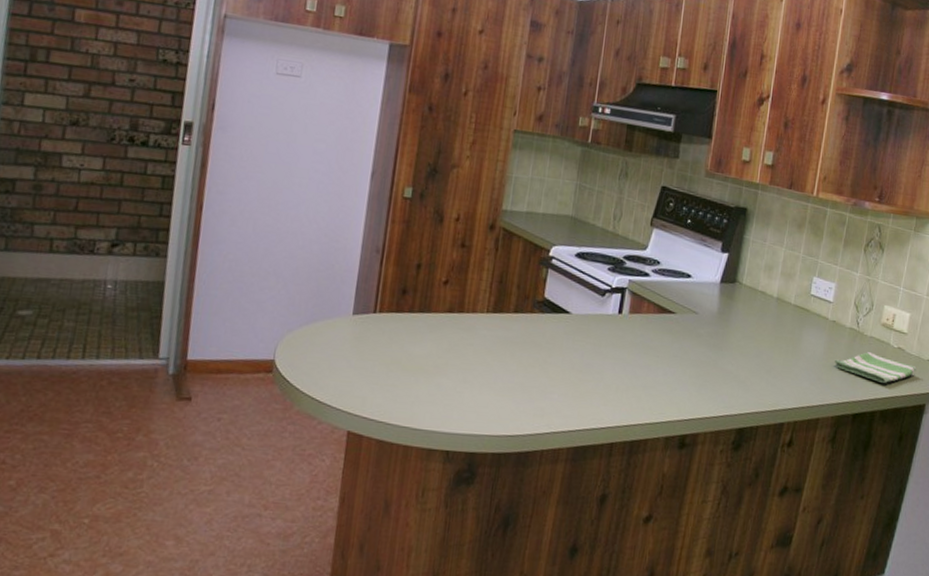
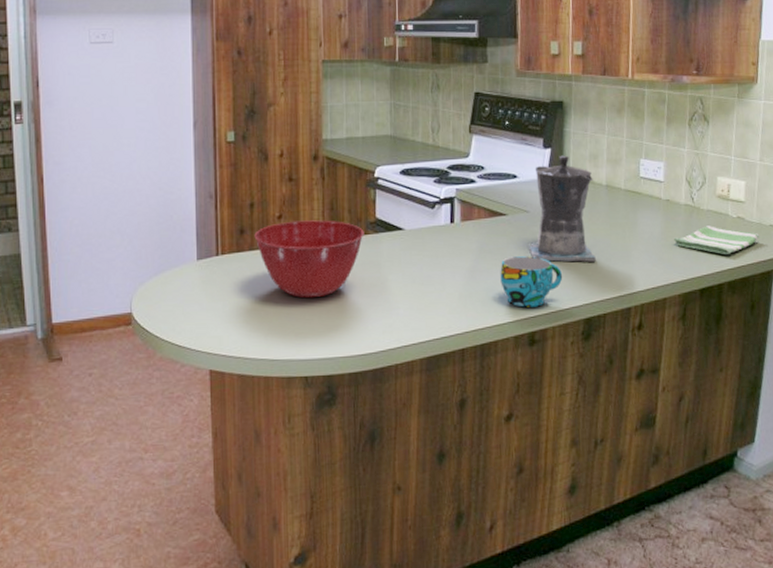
mixing bowl: none [416,288,530,371] -> present [254,220,364,298]
cup: none [659,356,722,410] -> present [500,256,563,307]
coffee maker: none [692,261,765,373] -> present [529,155,596,262]

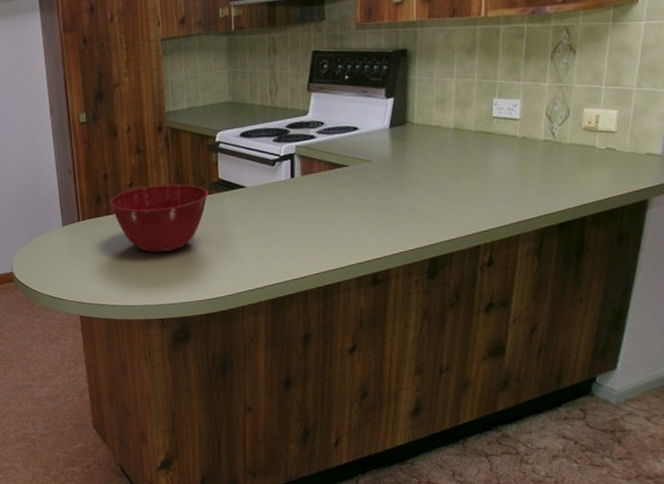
cup: present [500,256,563,307] -> none [341,203,407,251]
coffee maker: present [529,155,596,262] -> none [371,103,442,207]
dish towel: present [674,226,760,254] -> none [530,159,633,188]

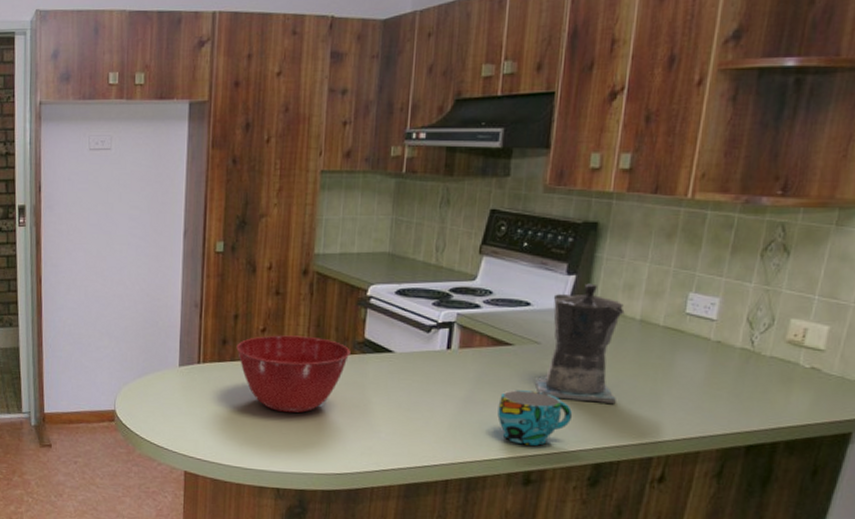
cup: none [341,203,407,251] -> present [497,390,573,446]
coffee maker: none [371,103,442,207] -> present [535,283,625,404]

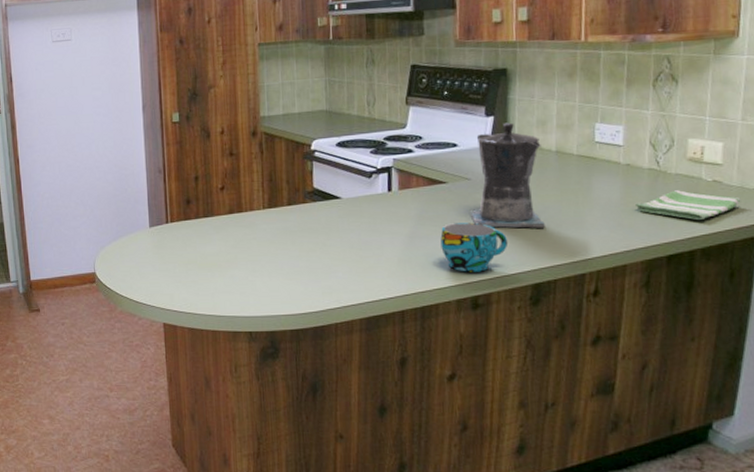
mixing bowl: present [236,335,351,413] -> none [199,190,302,262]
dish towel: none [720,375,839,409] -> present [636,190,741,220]

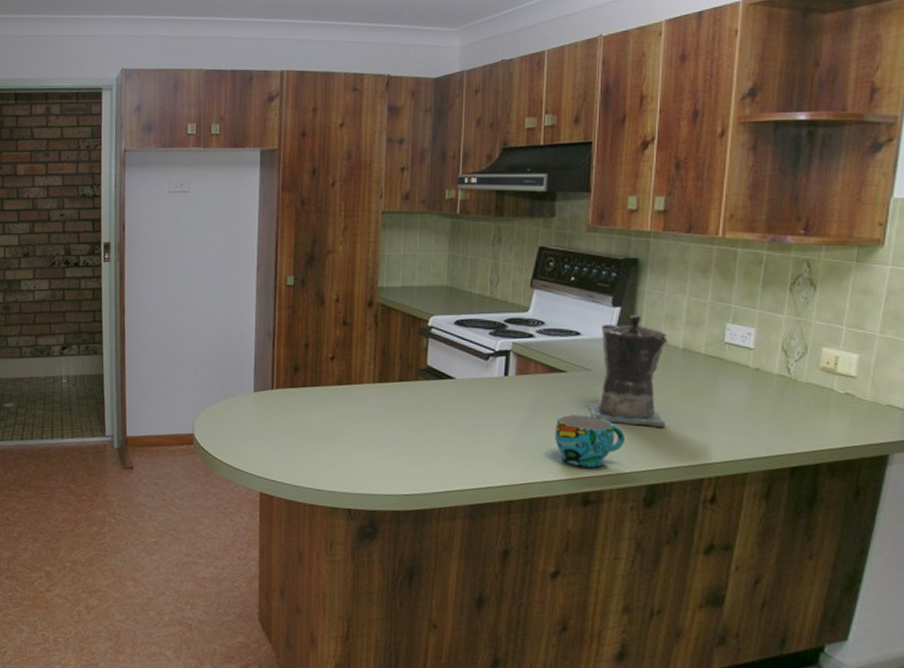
dish towel: present [636,190,741,220] -> none [762,400,873,433]

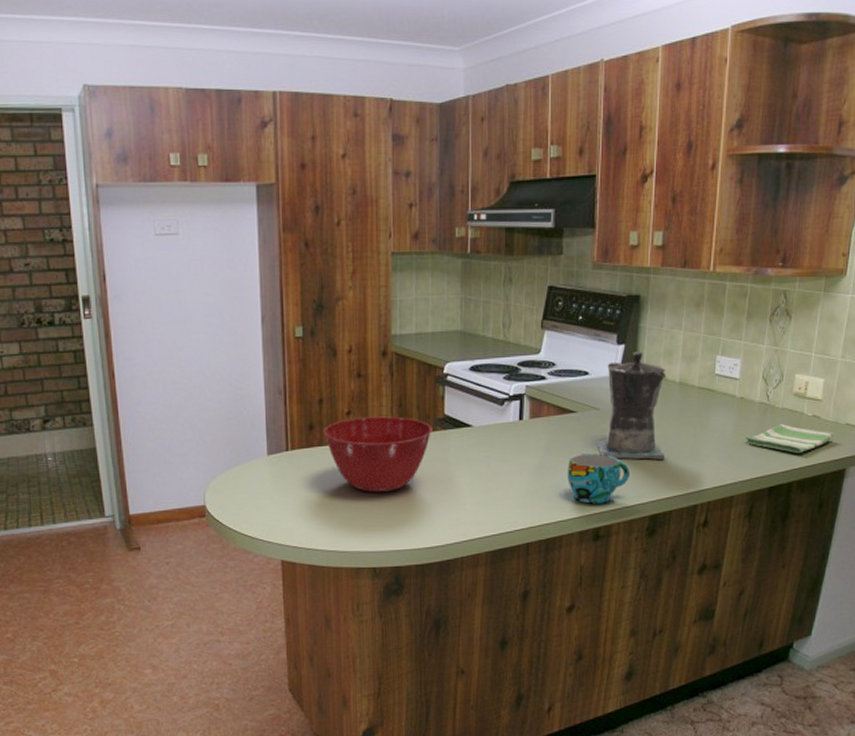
mixing bowl: none [307,362,414,437] -> present [323,416,433,493]
dish towel: none [762,400,873,433] -> present [746,424,834,453]

